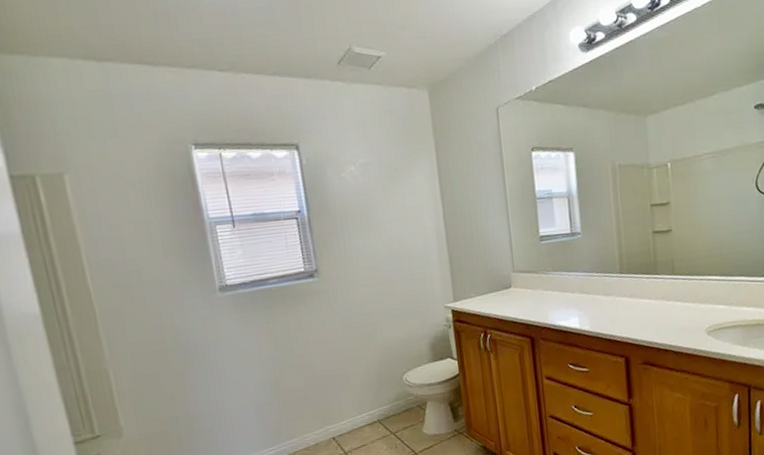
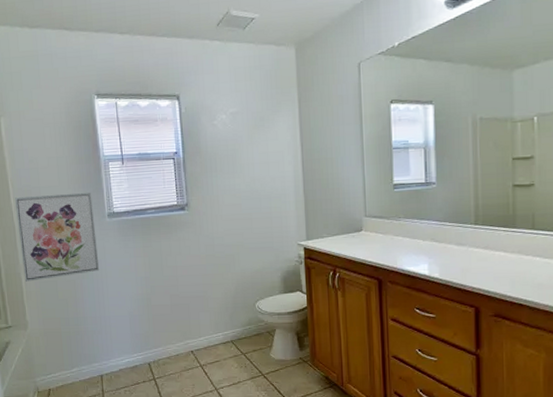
wall art: none [92,262,214,378] -> present [15,192,100,282]

